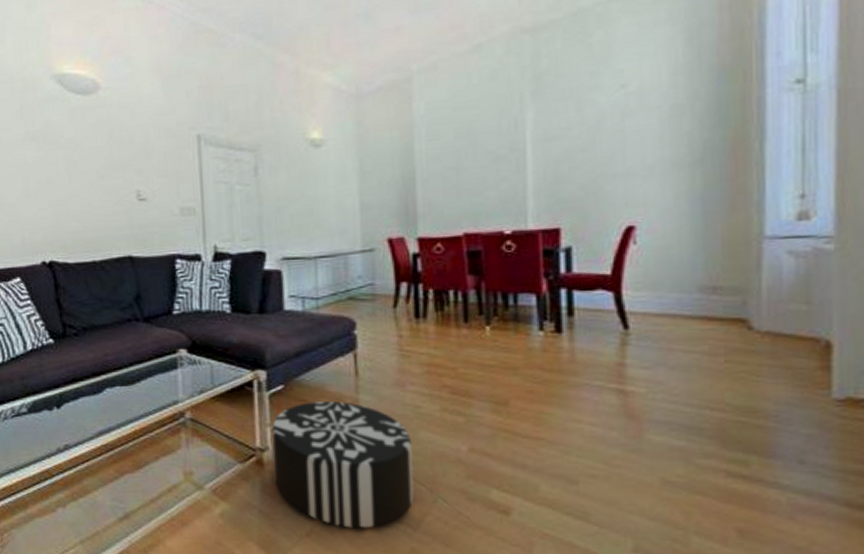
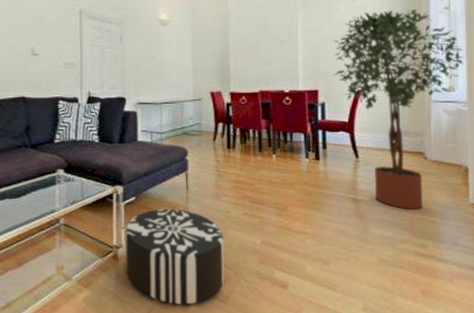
potted tree: none [586,87,831,408] -> present [333,9,464,210]

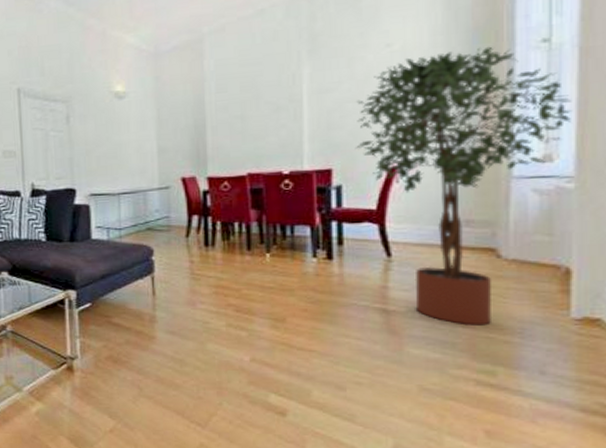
pouf: present [125,209,225,305] -> none [80,318,203,426]

